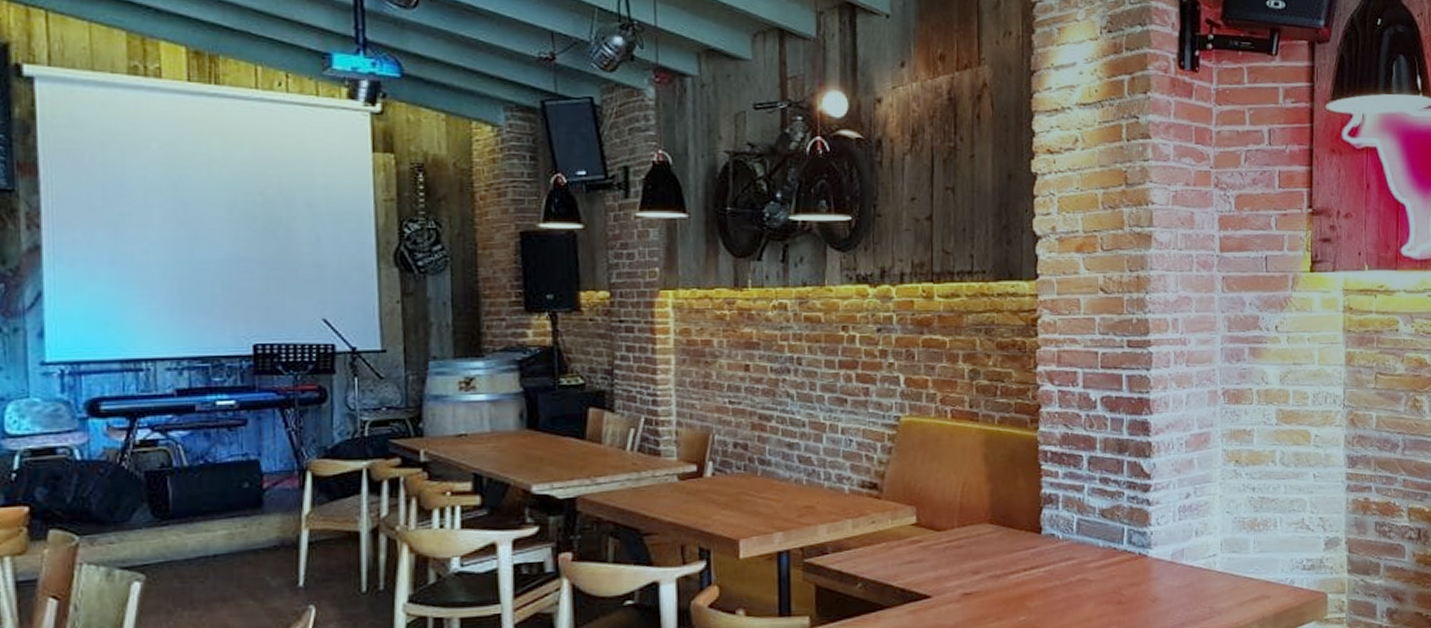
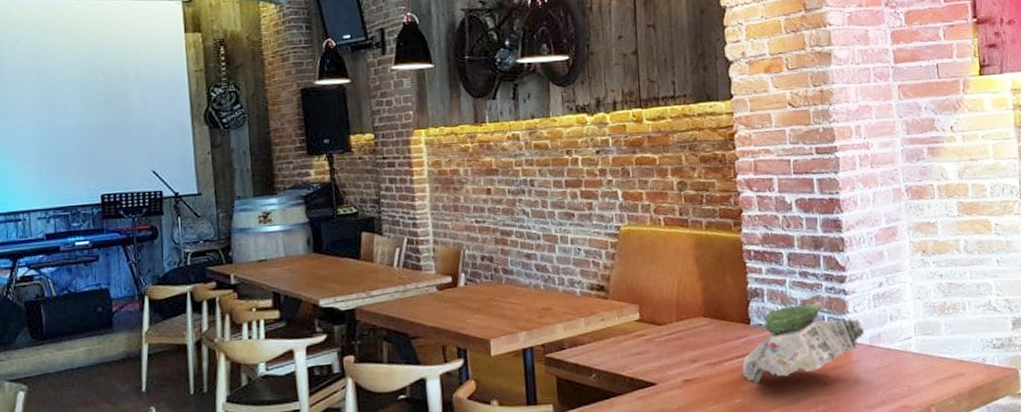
newspaper: none [1029,511,1166,600] -> present [742,301,864,384]

